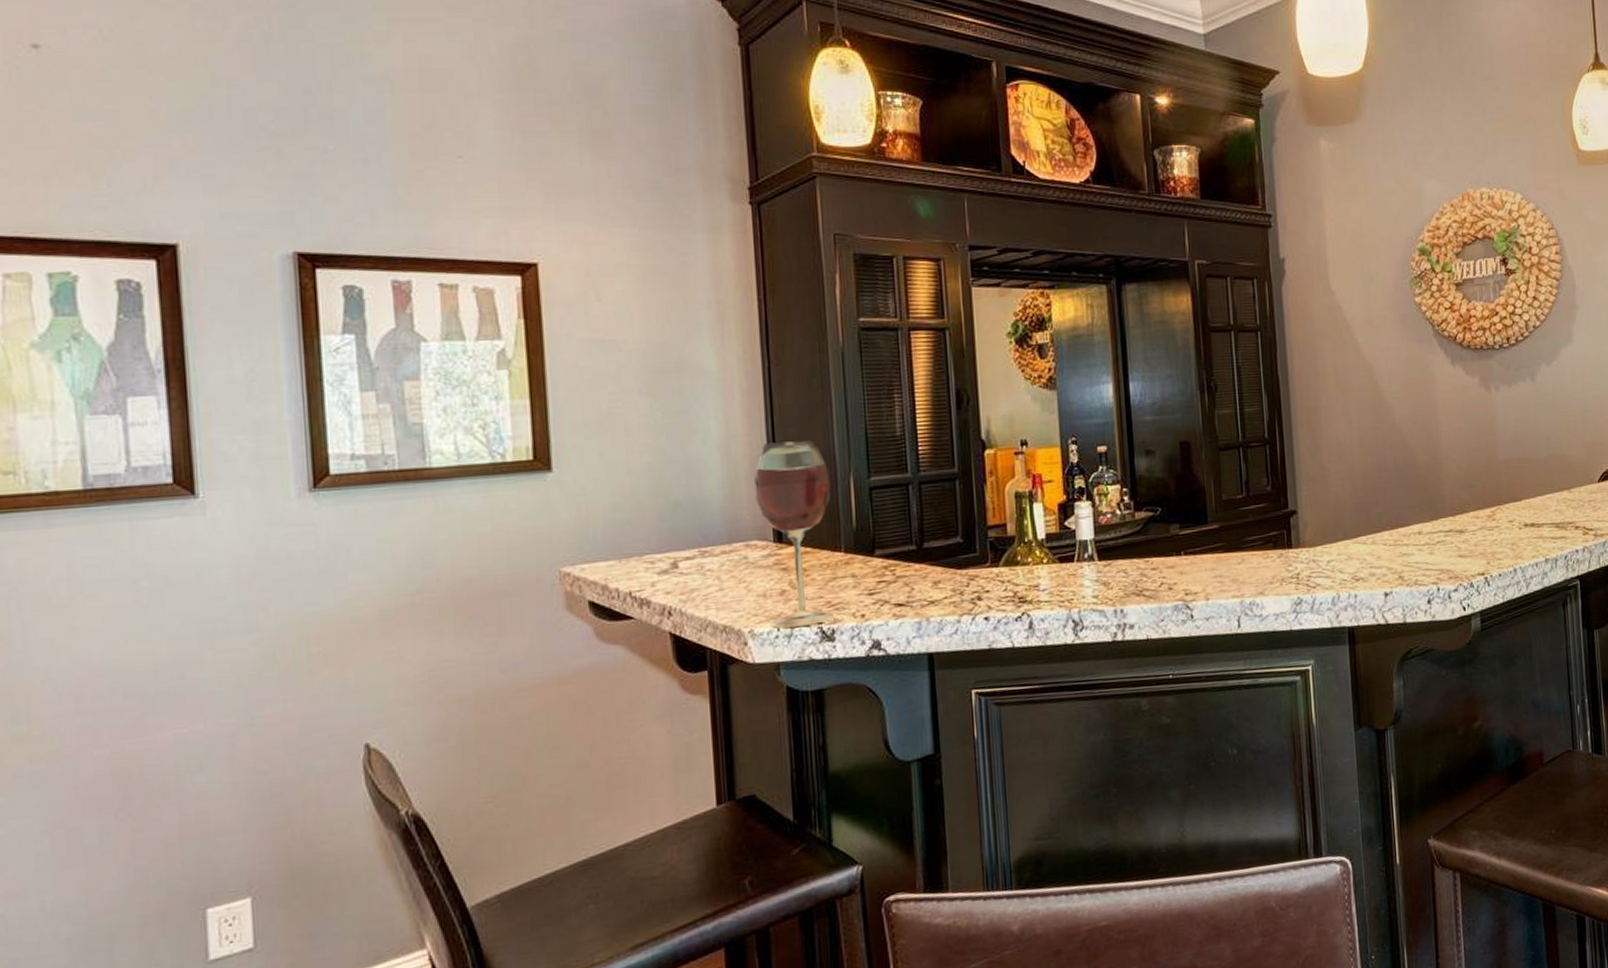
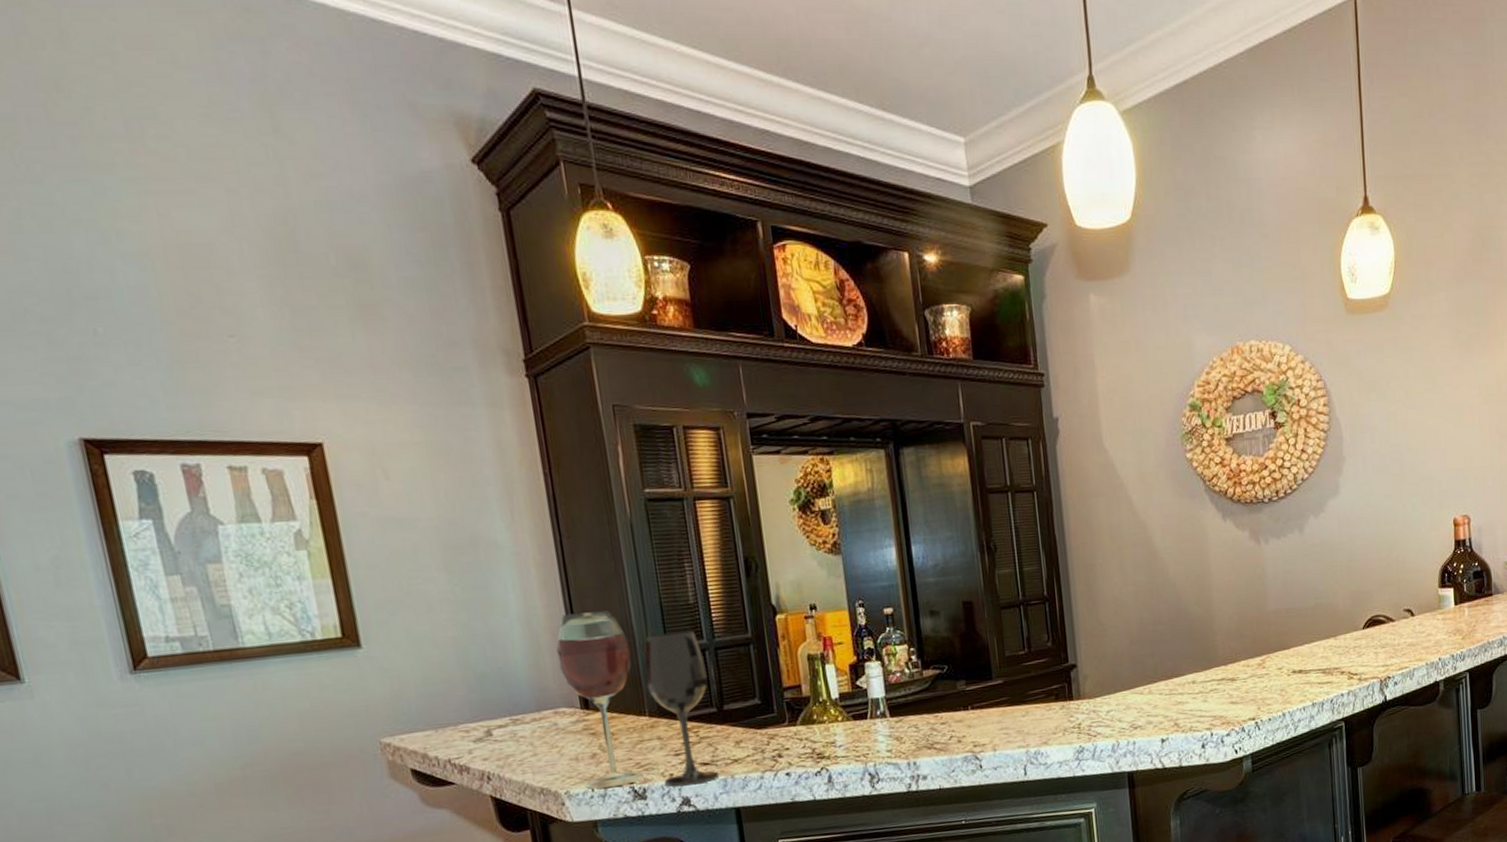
wine glass: none [844,464,914,628] -> present [644,631,720,786]

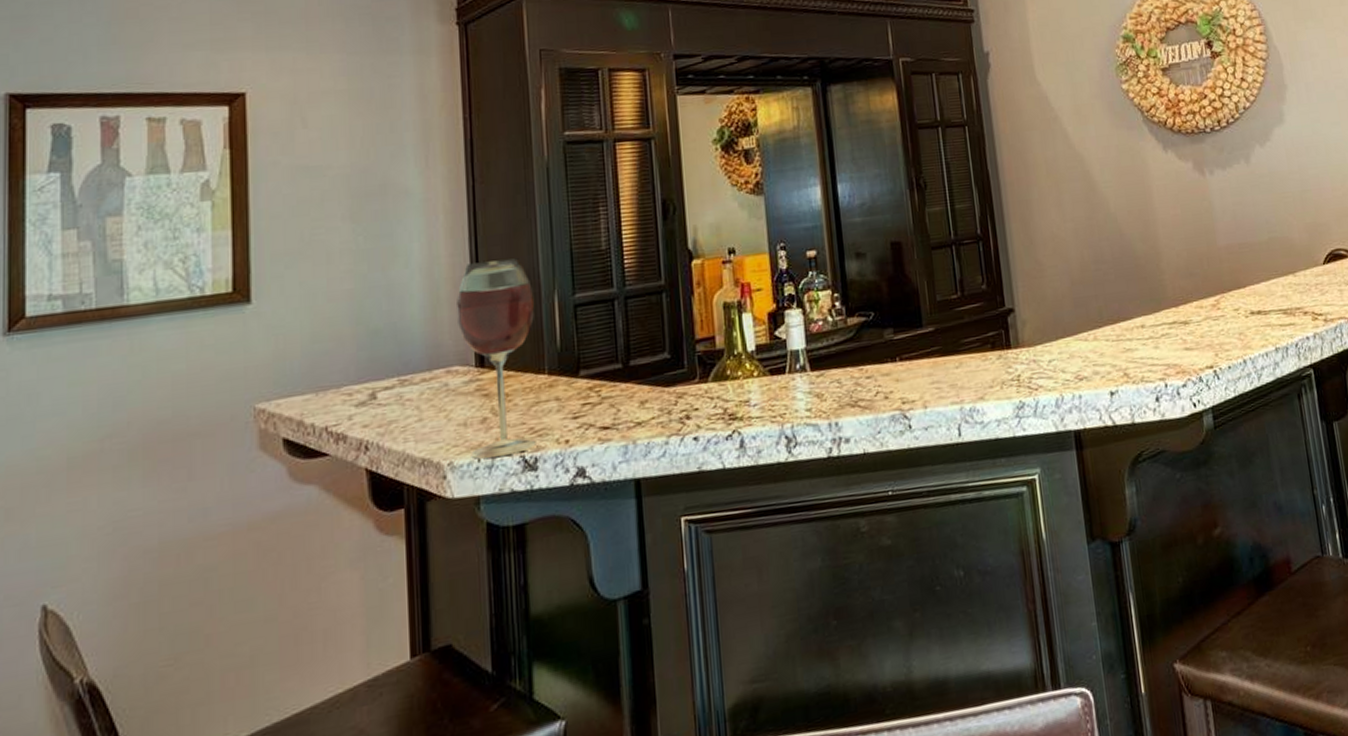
wine glass: present [644,631,720,786] -> none [548,279,620,455]

